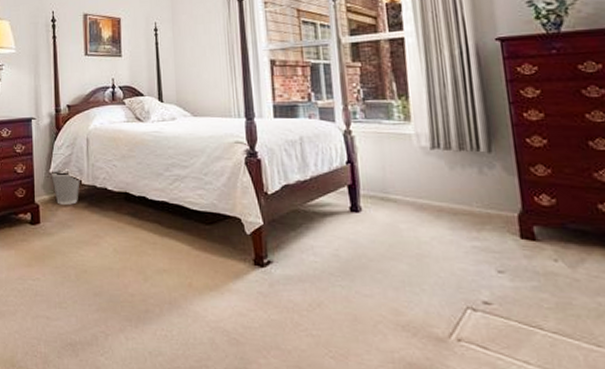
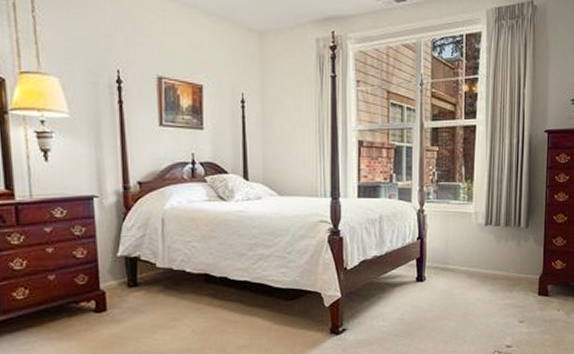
wastebasket: present [50,171,80,205] -> none [118,254,154,290]

